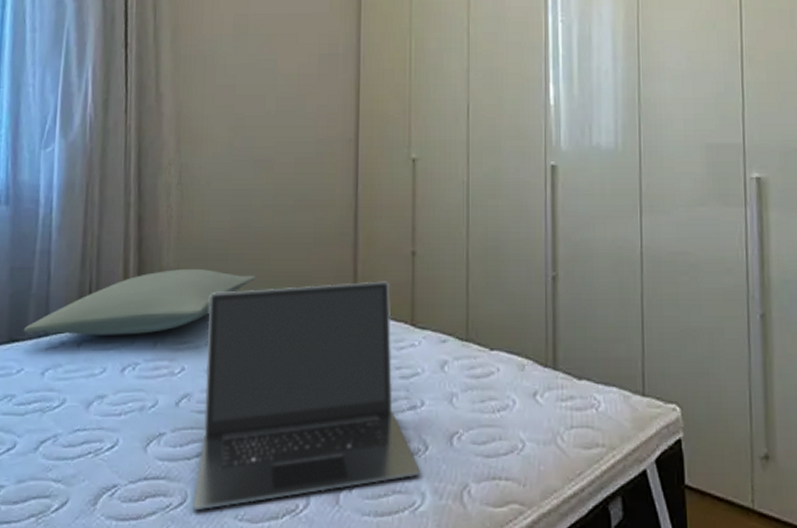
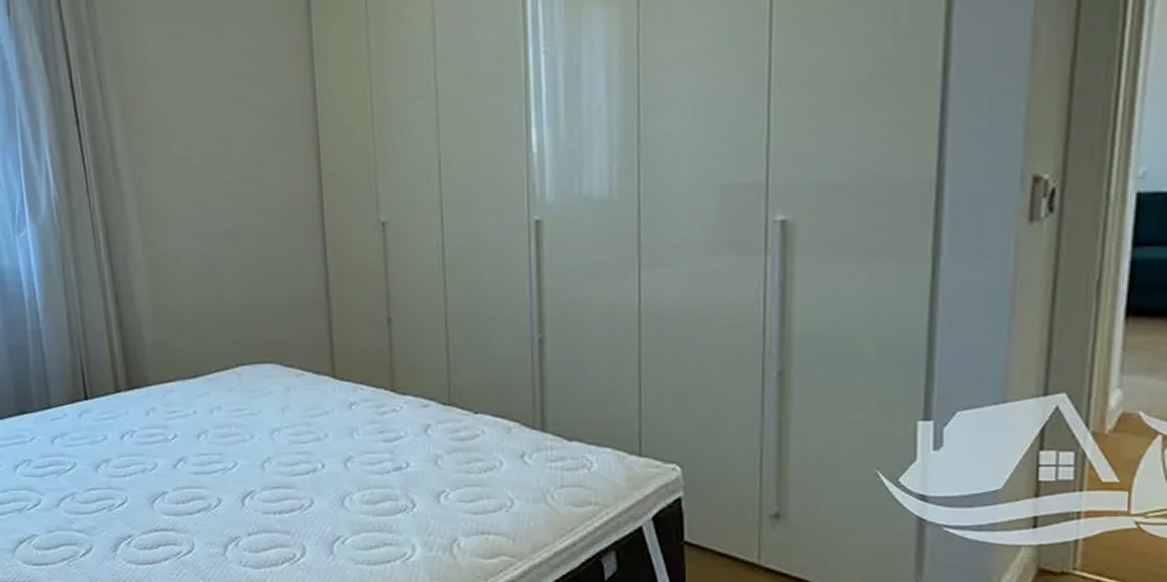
pillow: present [23,268,256,335] -> none [29,342,233,407]
laptop: present [192,281,420,511] -> none [192,349,409,558]

